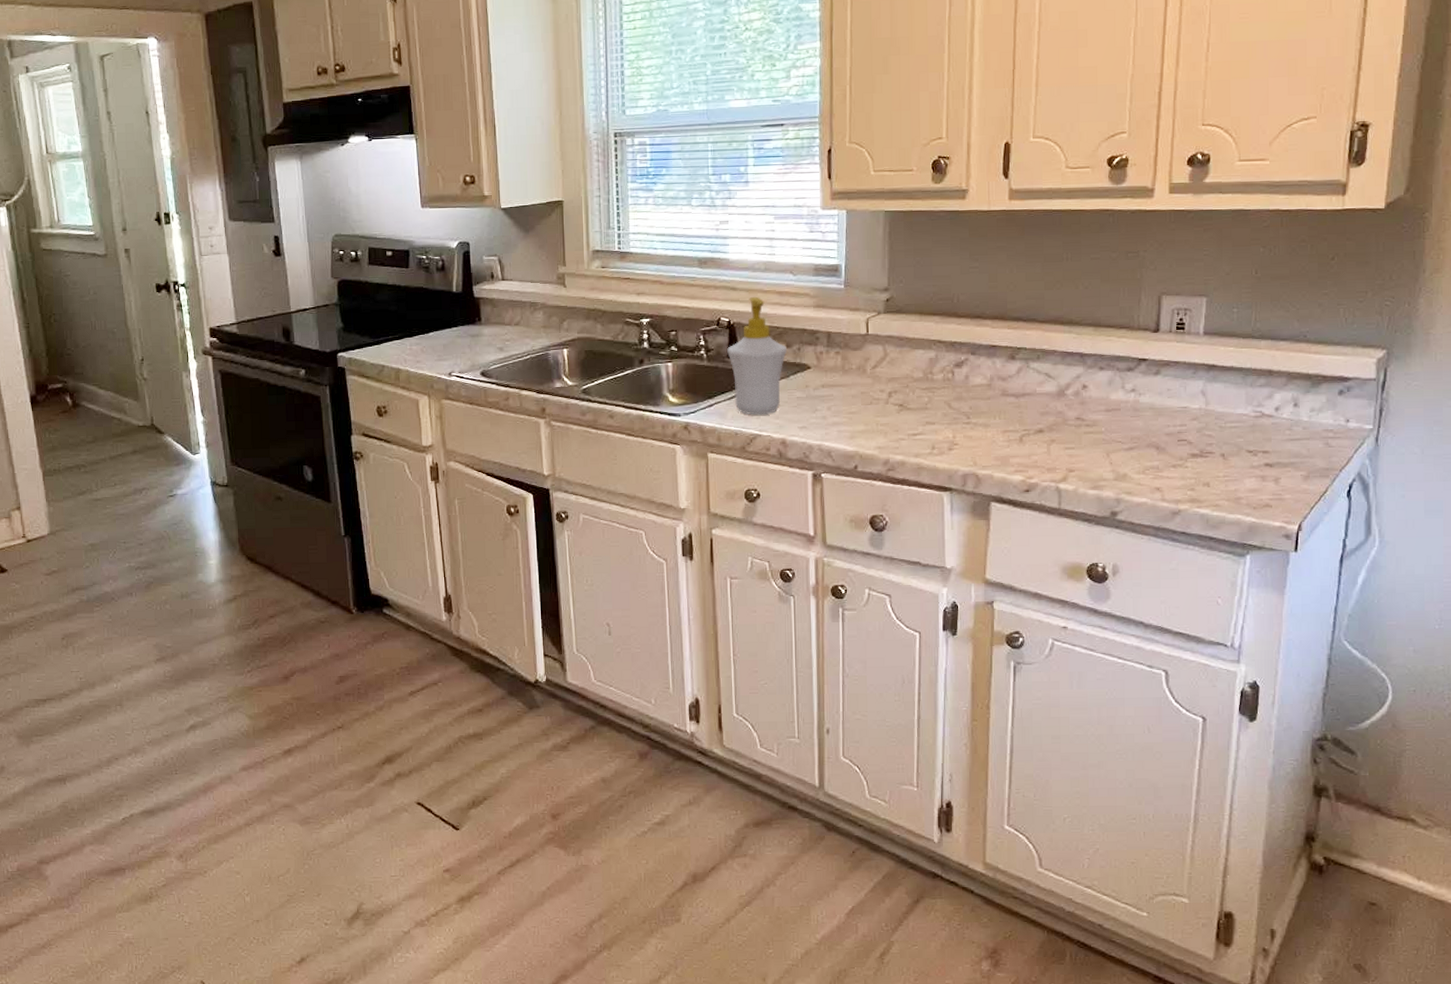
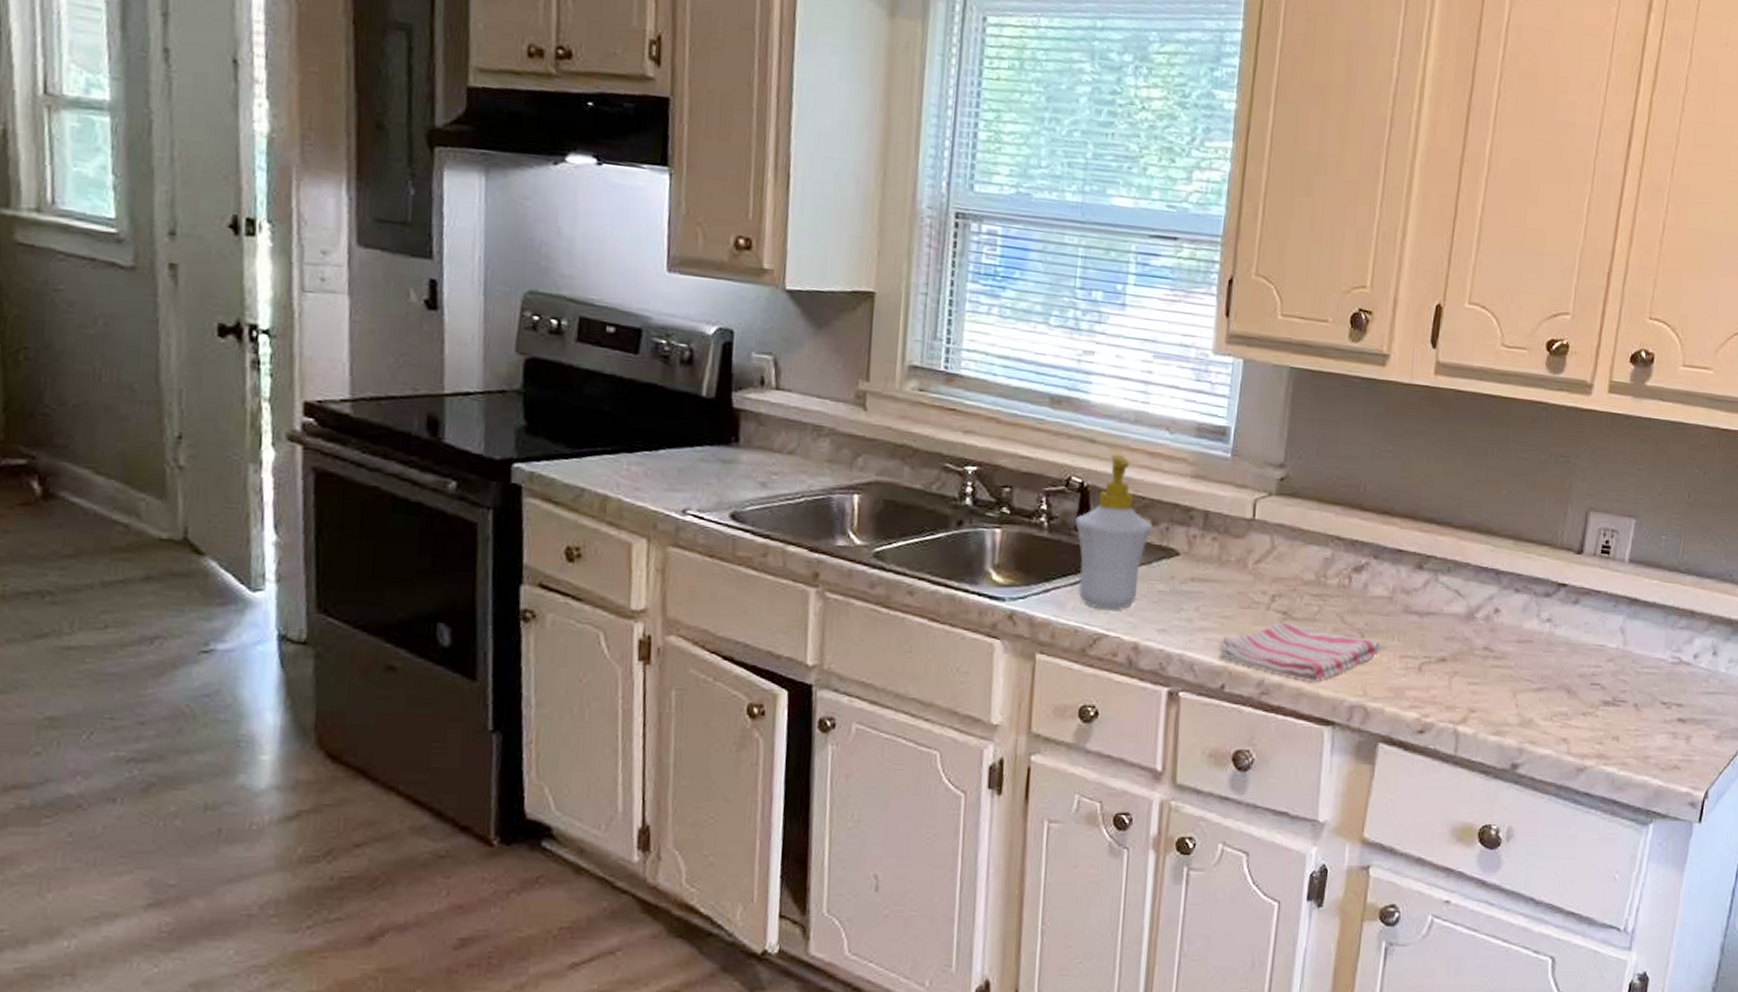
dish towel: none [850,412,985,458] -> present [1219,622,1381,683]

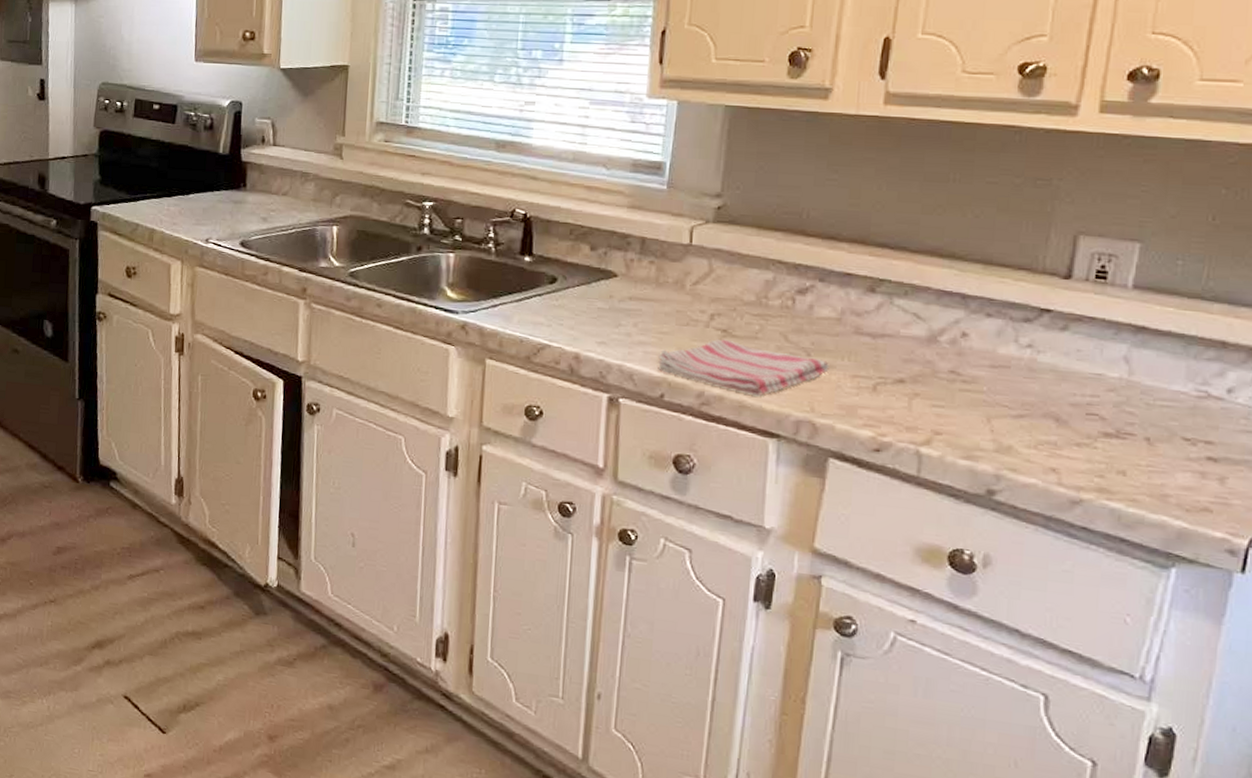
soap bottle: present [1075,454,1153,610] -> none [519,189,592,324]

